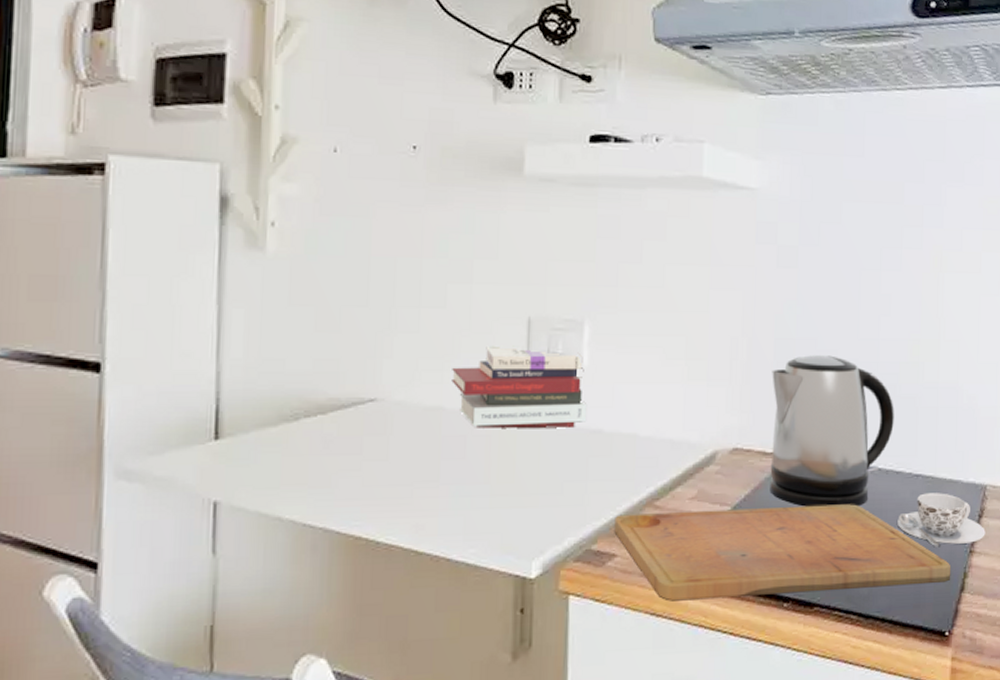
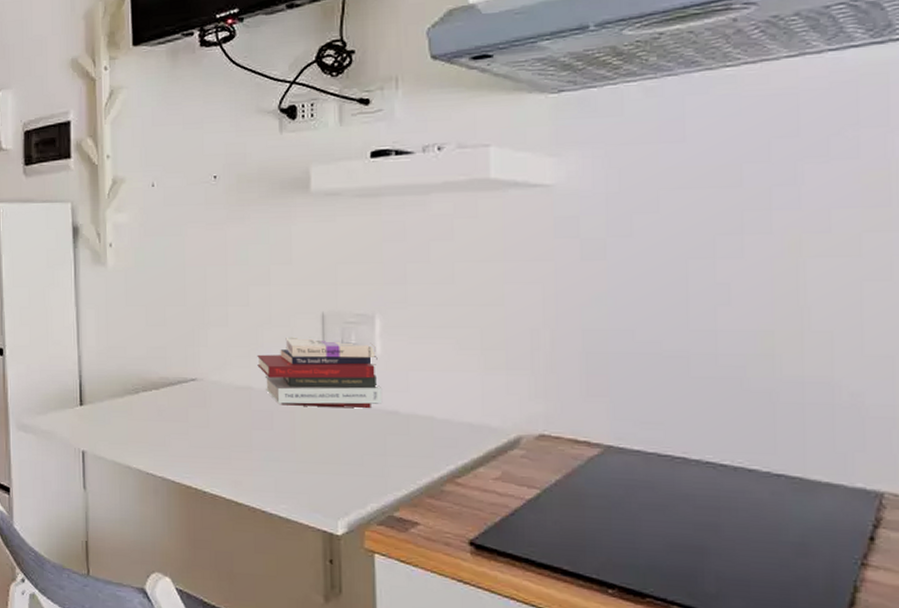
cutting board: present [614,504,951,602] -> none [415,488,835,594]
kettle: present [770,355,894,507] -> none [581,346,742,502]
teacup: present [897,493,985,548] -> none [753,495,885,555]

